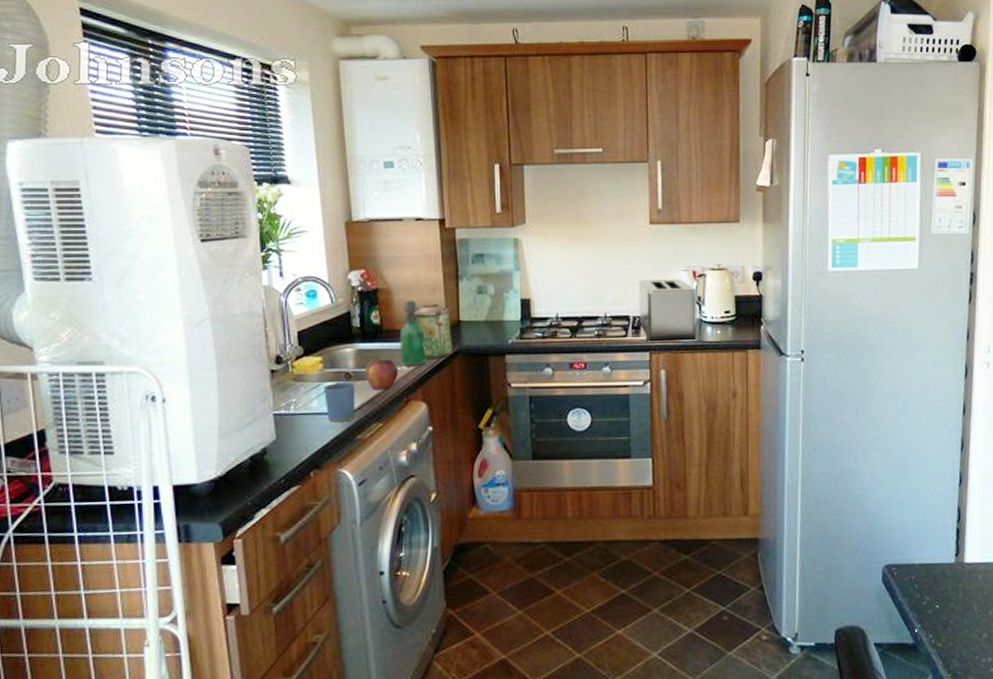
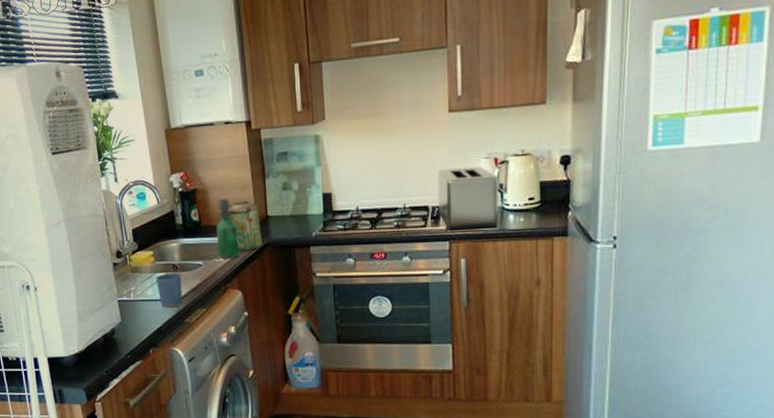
fruit: present [366,357,398,390] -> none [189,251,217,280]

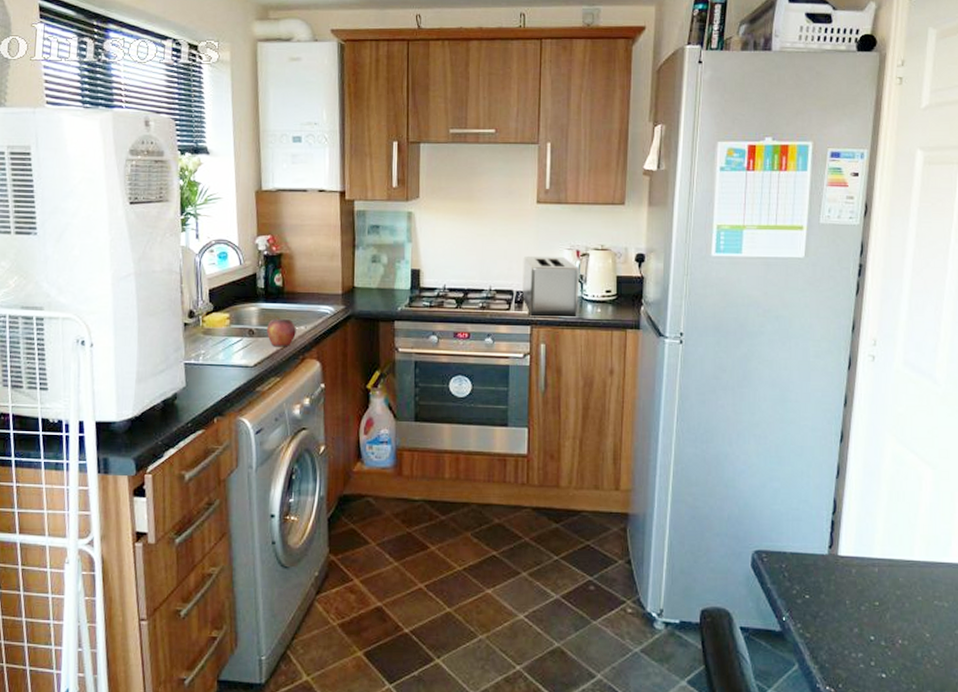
mug: present [156,272,183,308] -> none [229,337,257,374]
fruit: none [189,251,217,280] -> present [267,317,296,347]
soap dispenser: present [215,198,239,260] -> none [298,265,322,328]
canister: present [228,200,263,252] -> none [313,269,347,322]

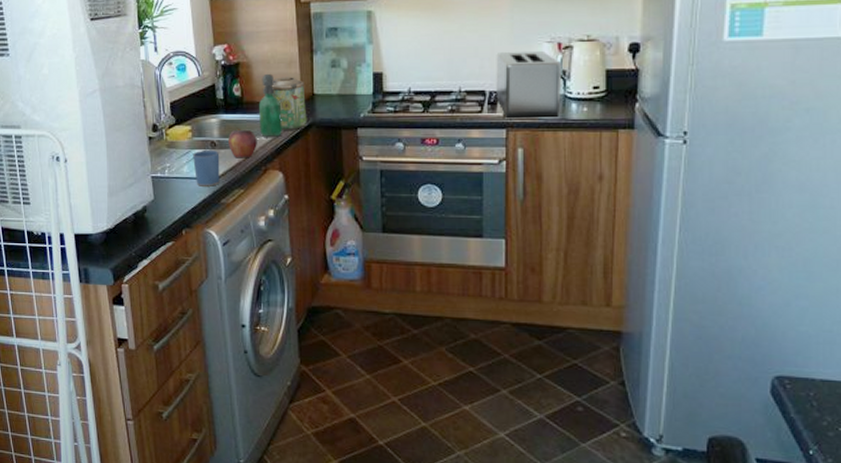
mug: none [229,337,257,374] -> present [193,149,220,186]
soap dispenser: none [298,265,322,328] -> present [258,73,282,138]
canister: none [313,269,347,322] -> present [272,77,307,131]

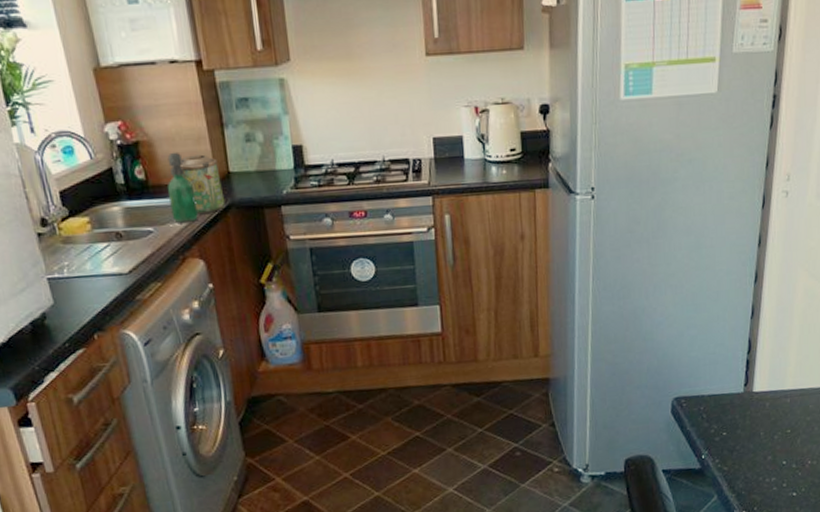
mug: present [193,149,220,186] -> none [95,241,132,284]
fruit: present [228,128,257,159] -> none [136,215,171,249]
toaster: present [496,52,562,119] -> none [416,116,482,186]

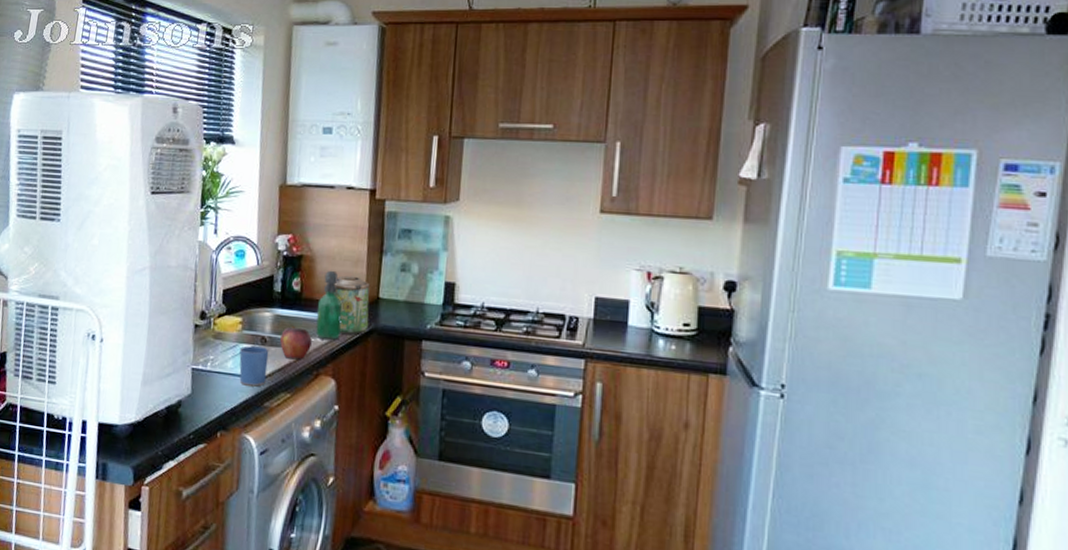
mug: none [95,241,132,284] -> present [239,345,270,387]
fruit: none [136,215,171,249] -> present [280,325,312,360]

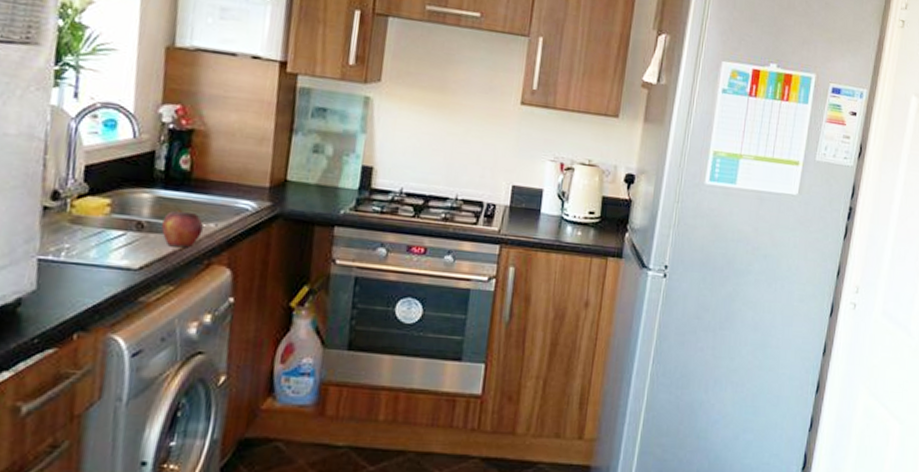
mug: present [239,345,270,387] -> none [105,231,148,279]
soap dispenser: present [315,270,343,341] -> none [208,147,243,227]
canister: present [334,275,370,335] -> none [232,154,276,220]

